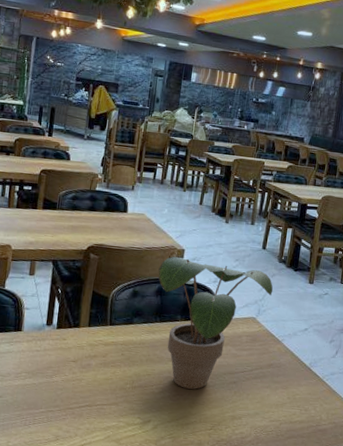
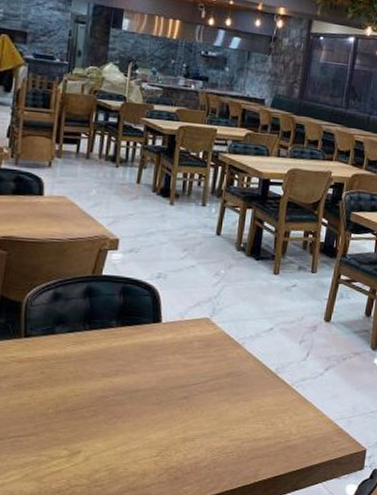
potted plant: present [158,257,273,389] -> none [85,249,231,409]

